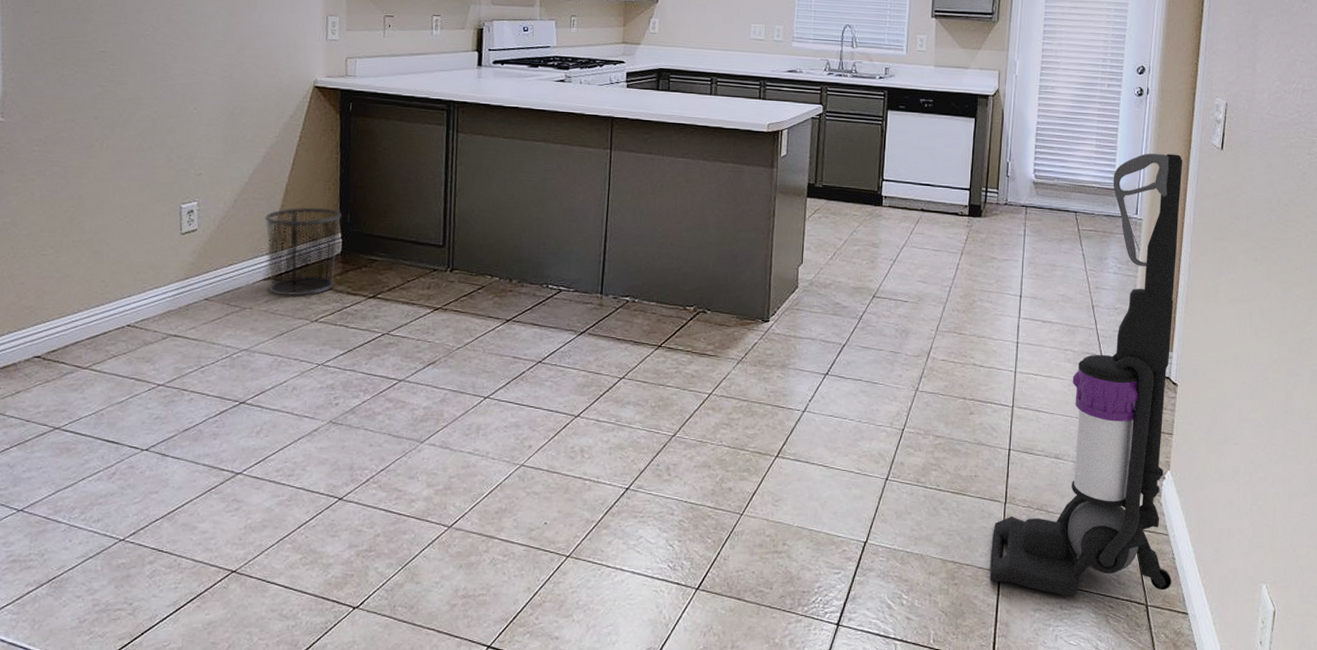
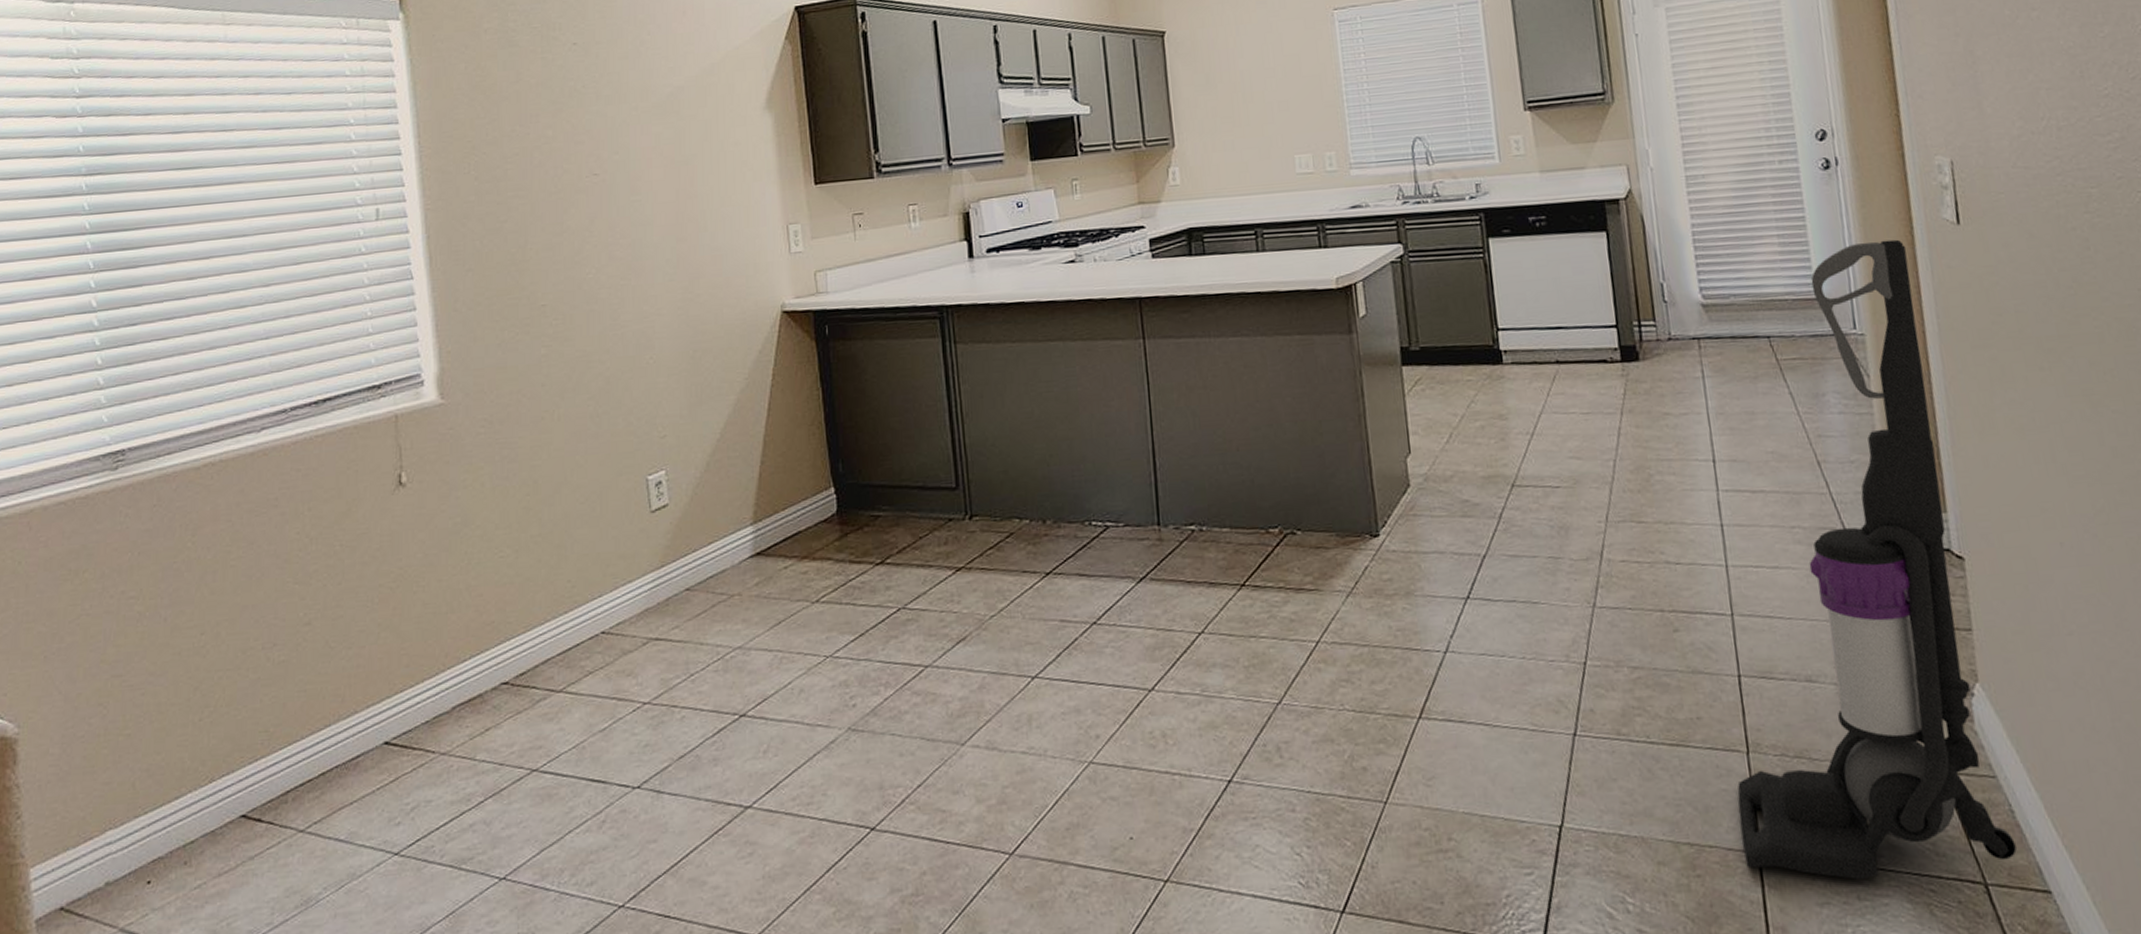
trash can: present [265,207,343,297] -> none [744,457,833,575]

